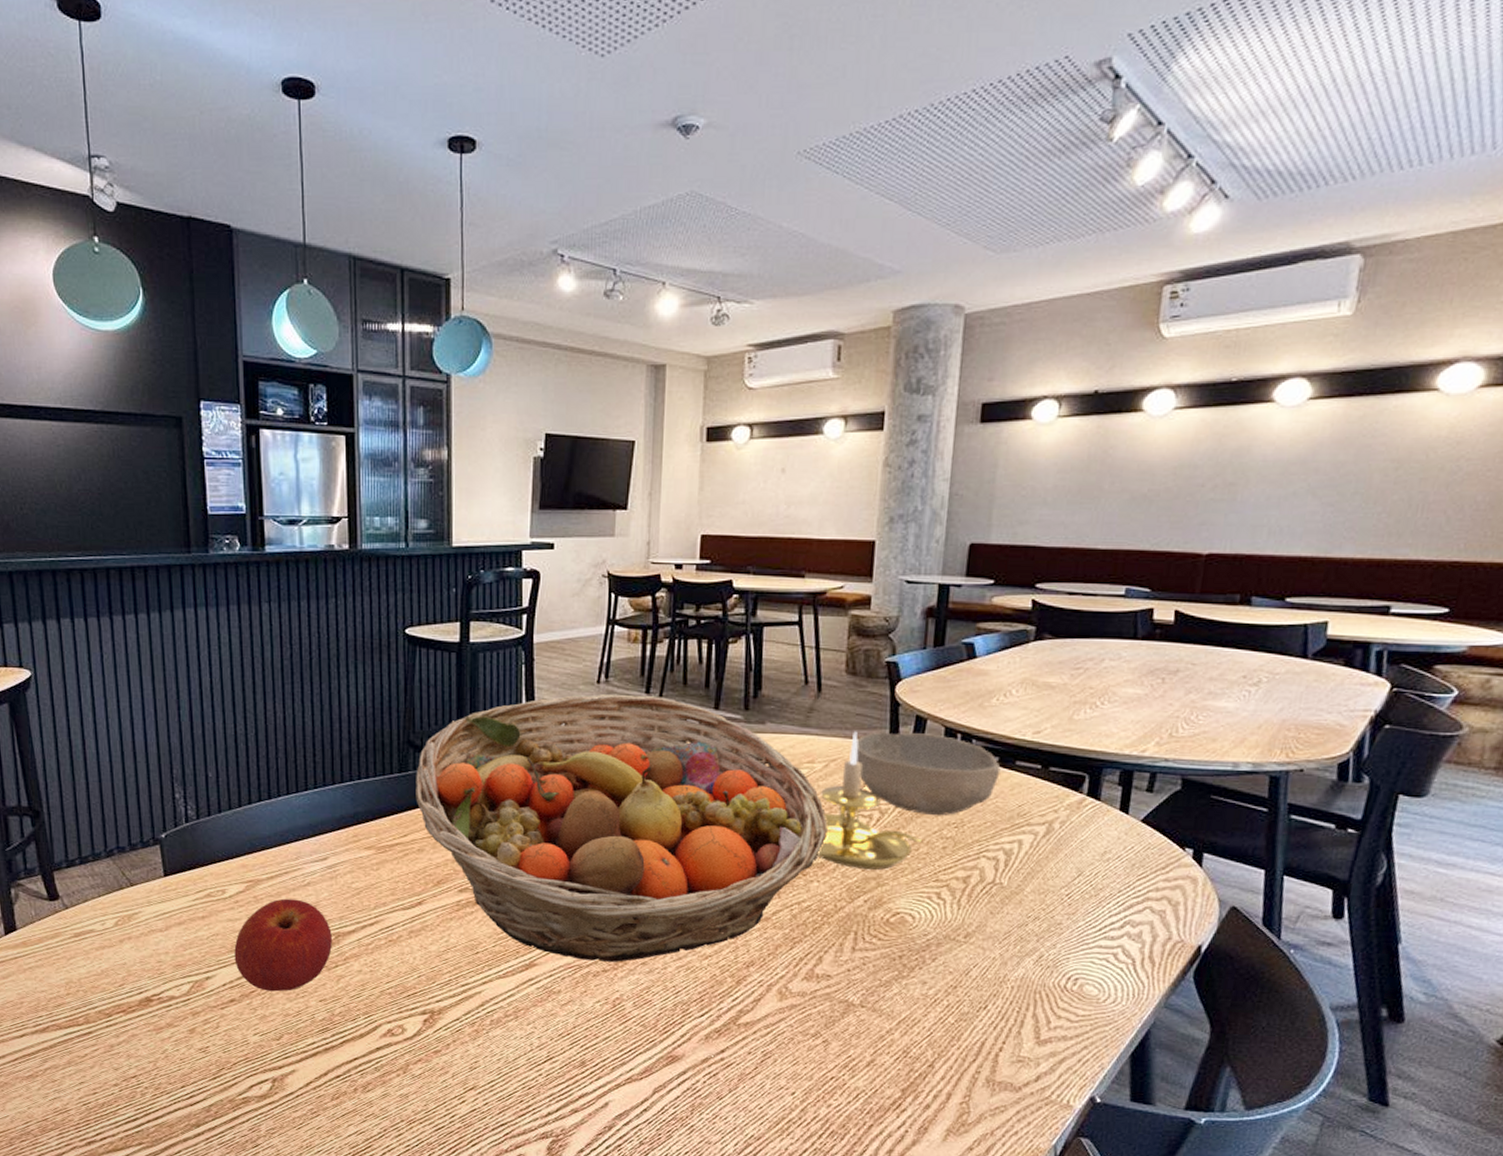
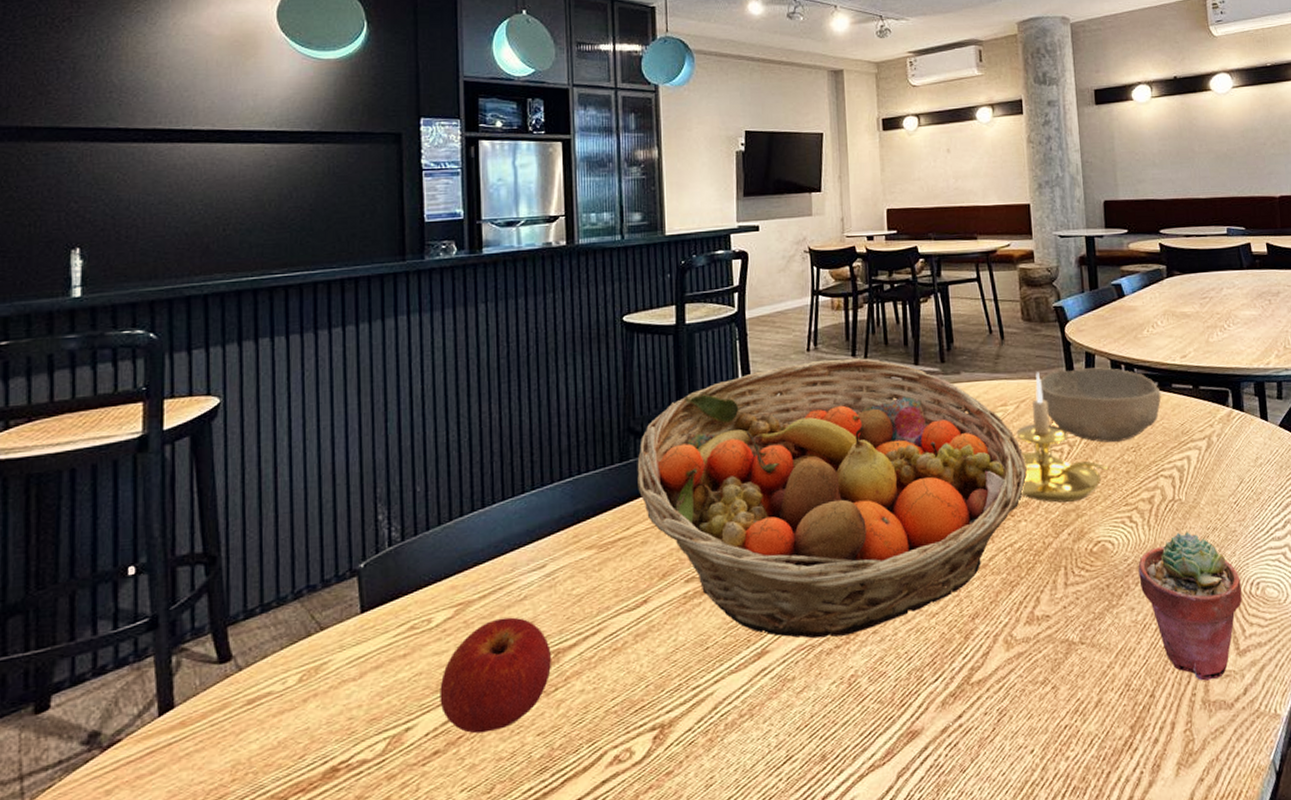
potted succulent: none [937,916,1056,1063] -> present [1138,532,1242,681]

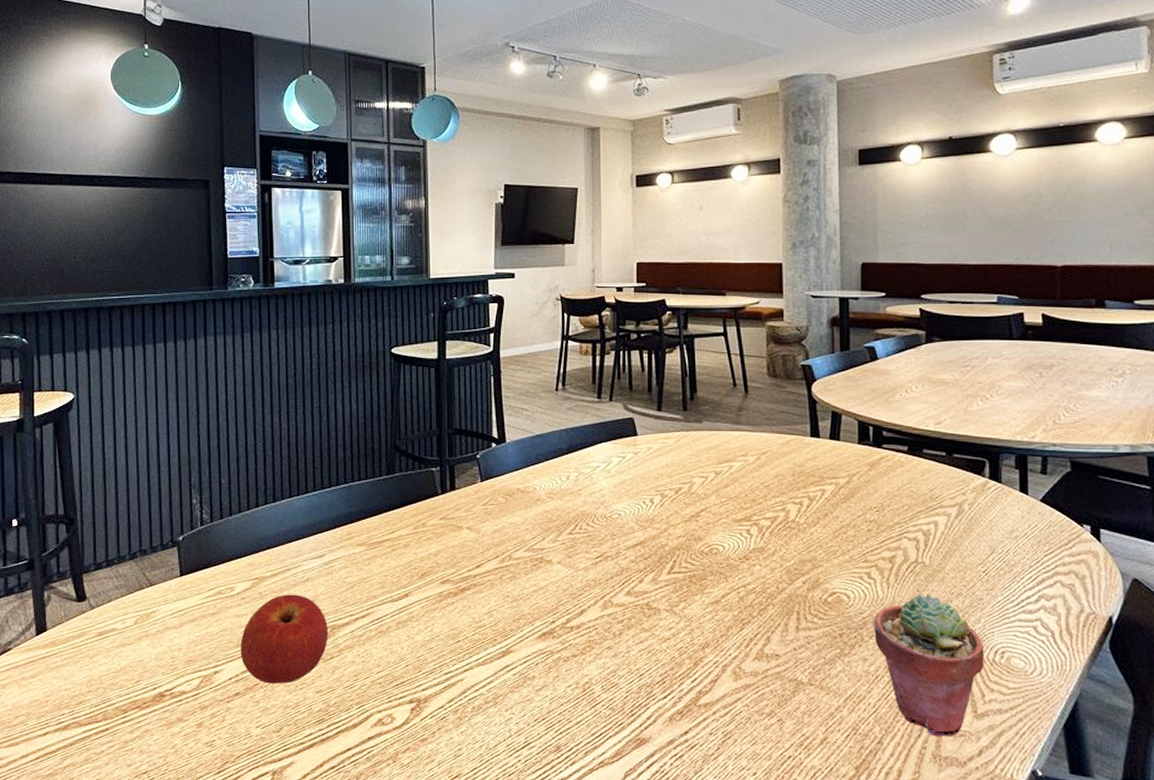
fruit basket: present [637,358,1028,639] -> none [401,399,765,647]
candle holder: present [1016,372,1109,503] -> none [756,427,849,552]
bowl: present [1040,367,1161,443] -> none [783,427,911,501]

